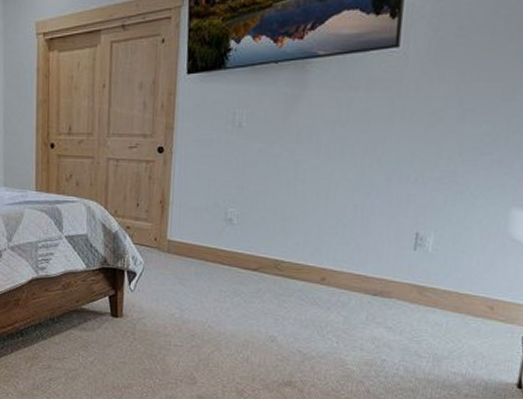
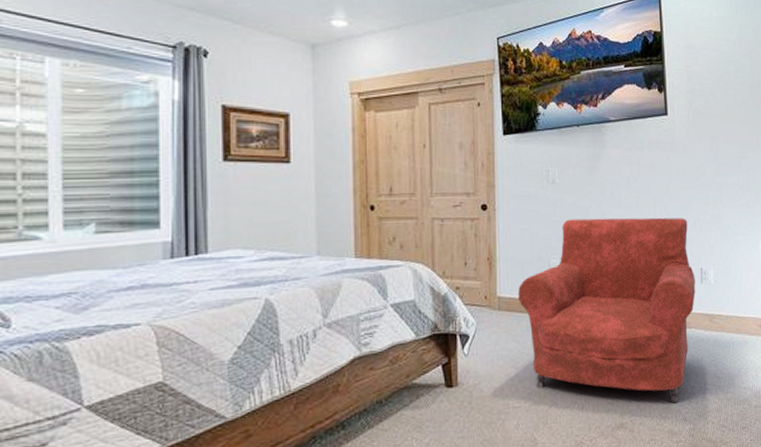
armchair: none [189,167,407,373] -> present [518,217,696,403]

